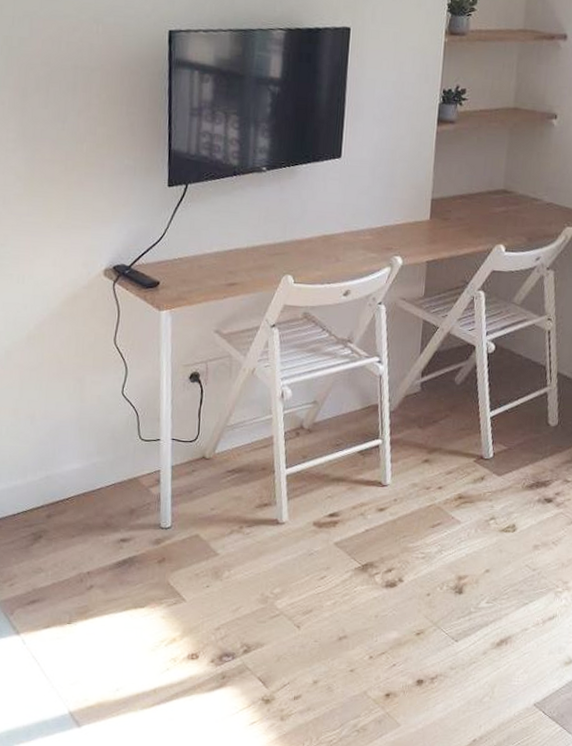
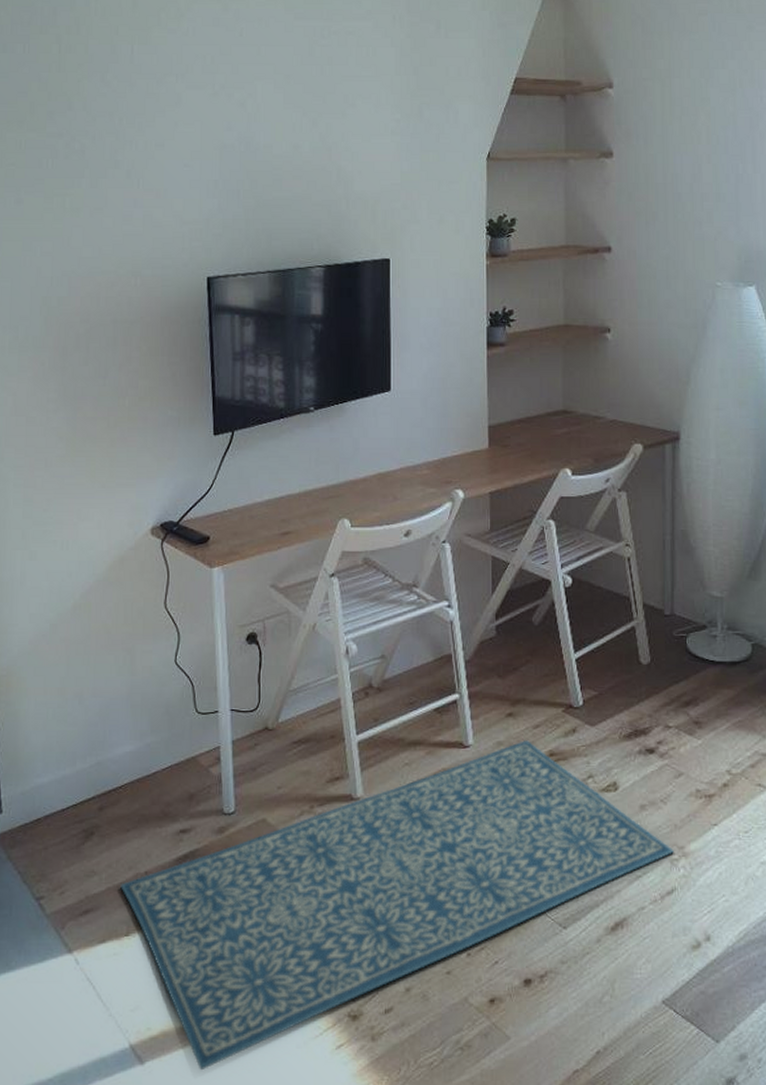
rug: none [65,483,559,736] -> present [120,739,674,1071]

